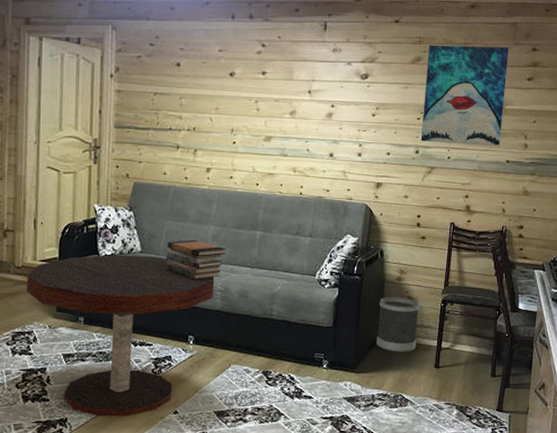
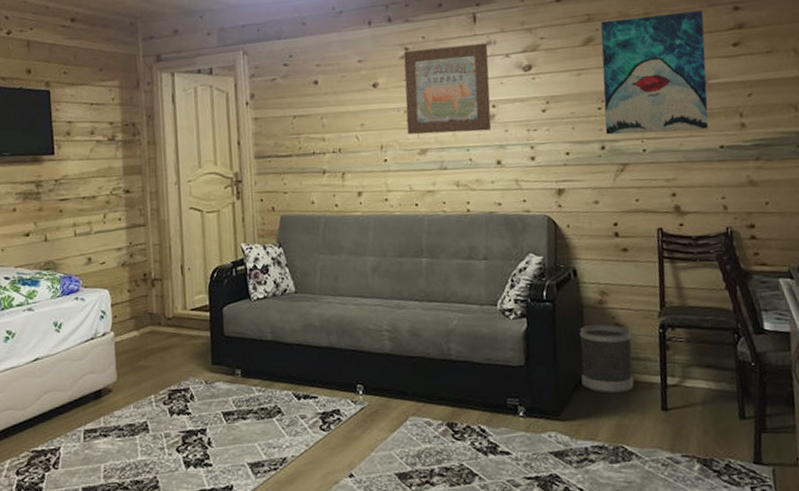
coffee table: present [27,254,215,417] -> none [178,296,381,482]
book stack: present [165,239,226,279] -> none [322,273,389,319]
wall art: none [256,48,334,126] -> present [403,43,492,135]

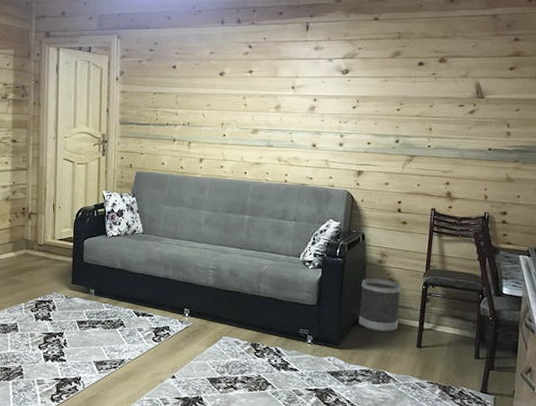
wall art: present [403,43,492,135] -> none [244,48,316,119]
wall art: present [600,10,709,135] -> none [401,38,490,135]

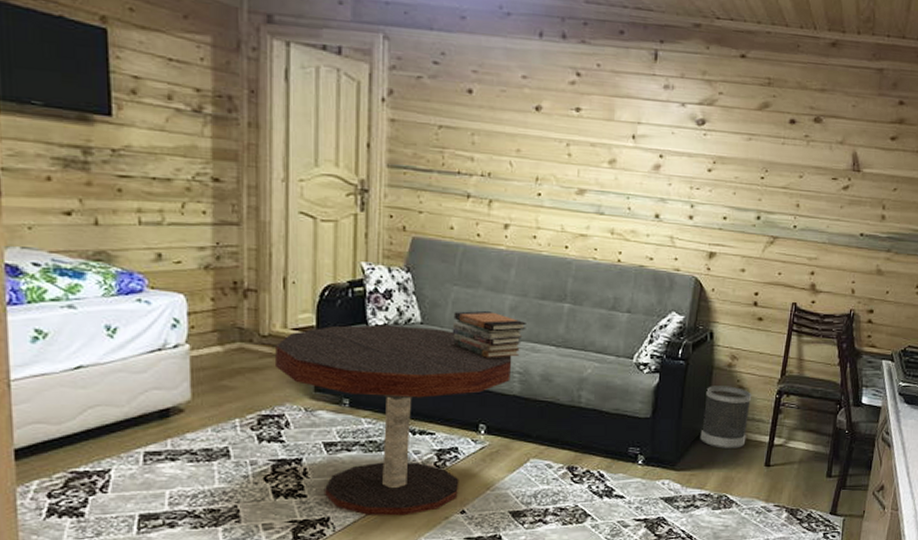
coffee table: none [47,235,208,378] -> present [275,325,512,516]
book stack: none [164,222,217,258] -> present [452,310,526,358]

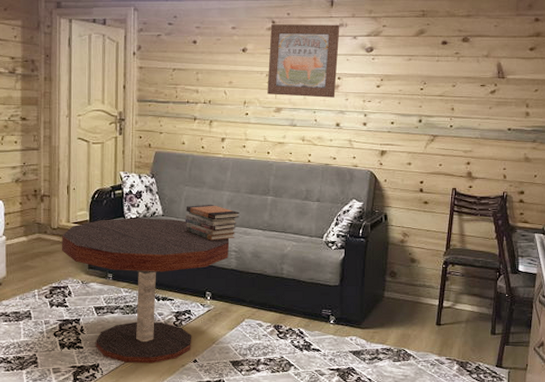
wall art: none [567,77,665,181] -> present [267,24,340,98]
wastebasket: present [700,386,752,449] -> none [380,258,422,310]

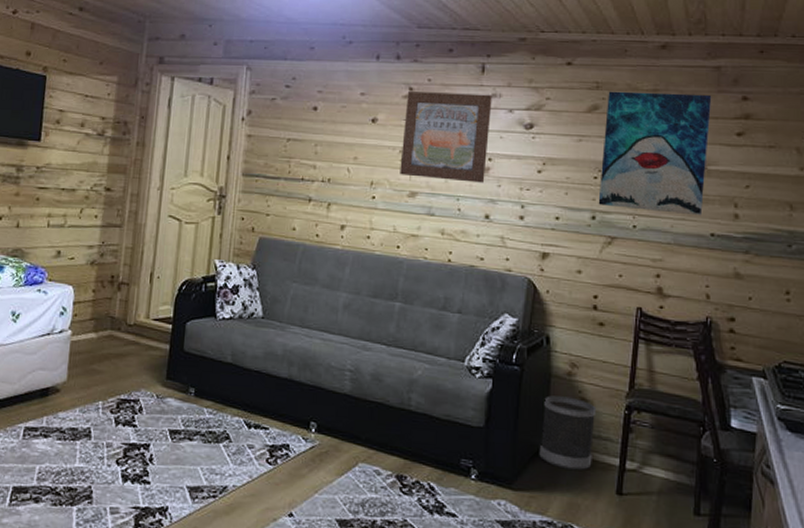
coffee table: present [62,218,230,364] -> none [137,317,344,513]
book stack: present [185,204,240,241] -> none [289,307,359,355]
wastebasket: none [380,258,422,310] -> present [539,395,597,471]
wall art: none [424,18,512,115] -> present [598,91,712,216]

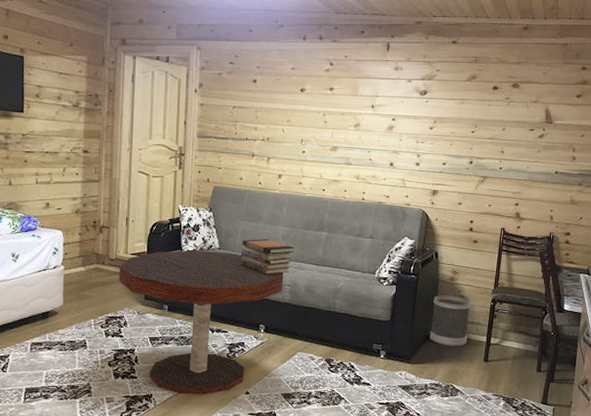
coffee table: none [137,317,344,513] -> present [119,250,284,395]
book stack: none [289,307,359,355] -> present [241,238,294,274]
wall art: present [400,91,492,183] -> none [324,66,395,138]
wall art: present [598,91,712,216] -> none [475,64,560,159]

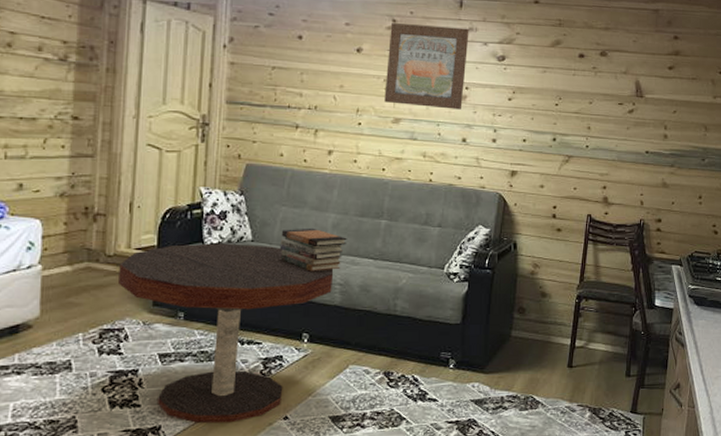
wall art: none [324,66,395,138] -> present [384,23,469,110]
wastebasket: present [430,295,471,346] -> none [507,292,554,351]

